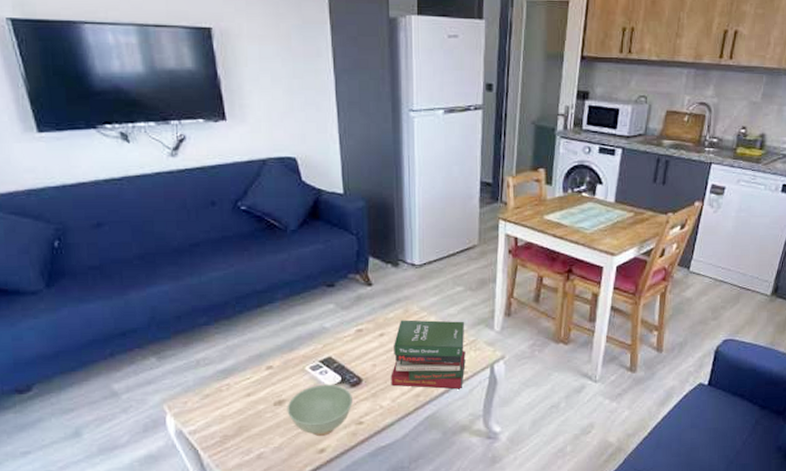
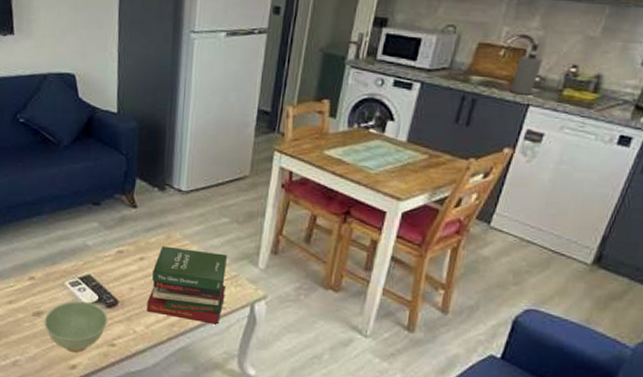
soap dispenser: none [695,109,719,155] -> present [510,43,544,95]

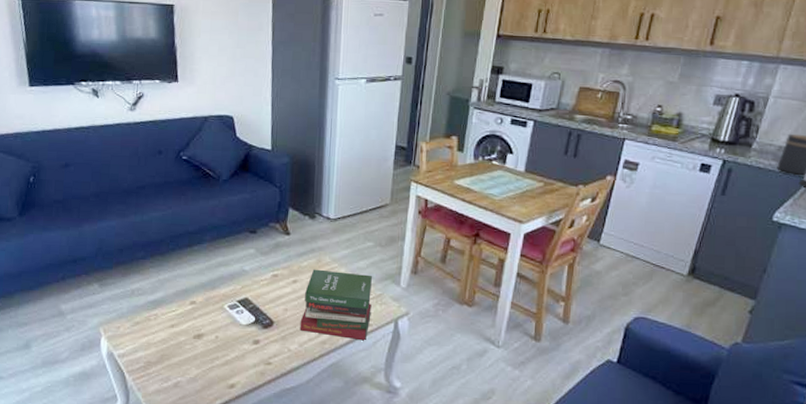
bowl: present [44,301,107,353] -> none [204,323,264,372]
soap dispenser: present [510,43,544,95] -> none [608,87,634,131]

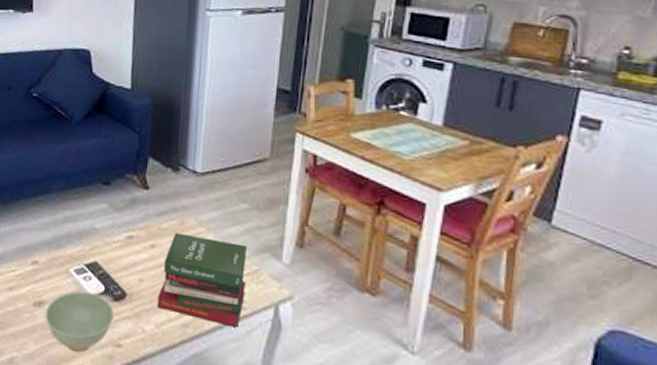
bowl: none [204,323,264,372] -> present [45,291,114,353]

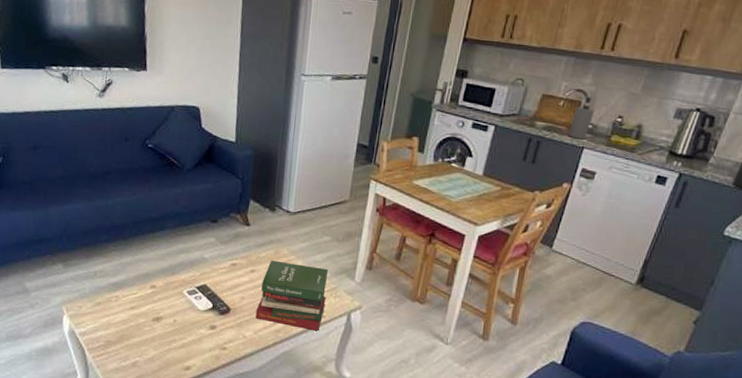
bowl: present [45,291,114,353] -> none [162,308,220,355]
soap dispenser: none [555,23,590,78] -> present [568,96,595,140]

